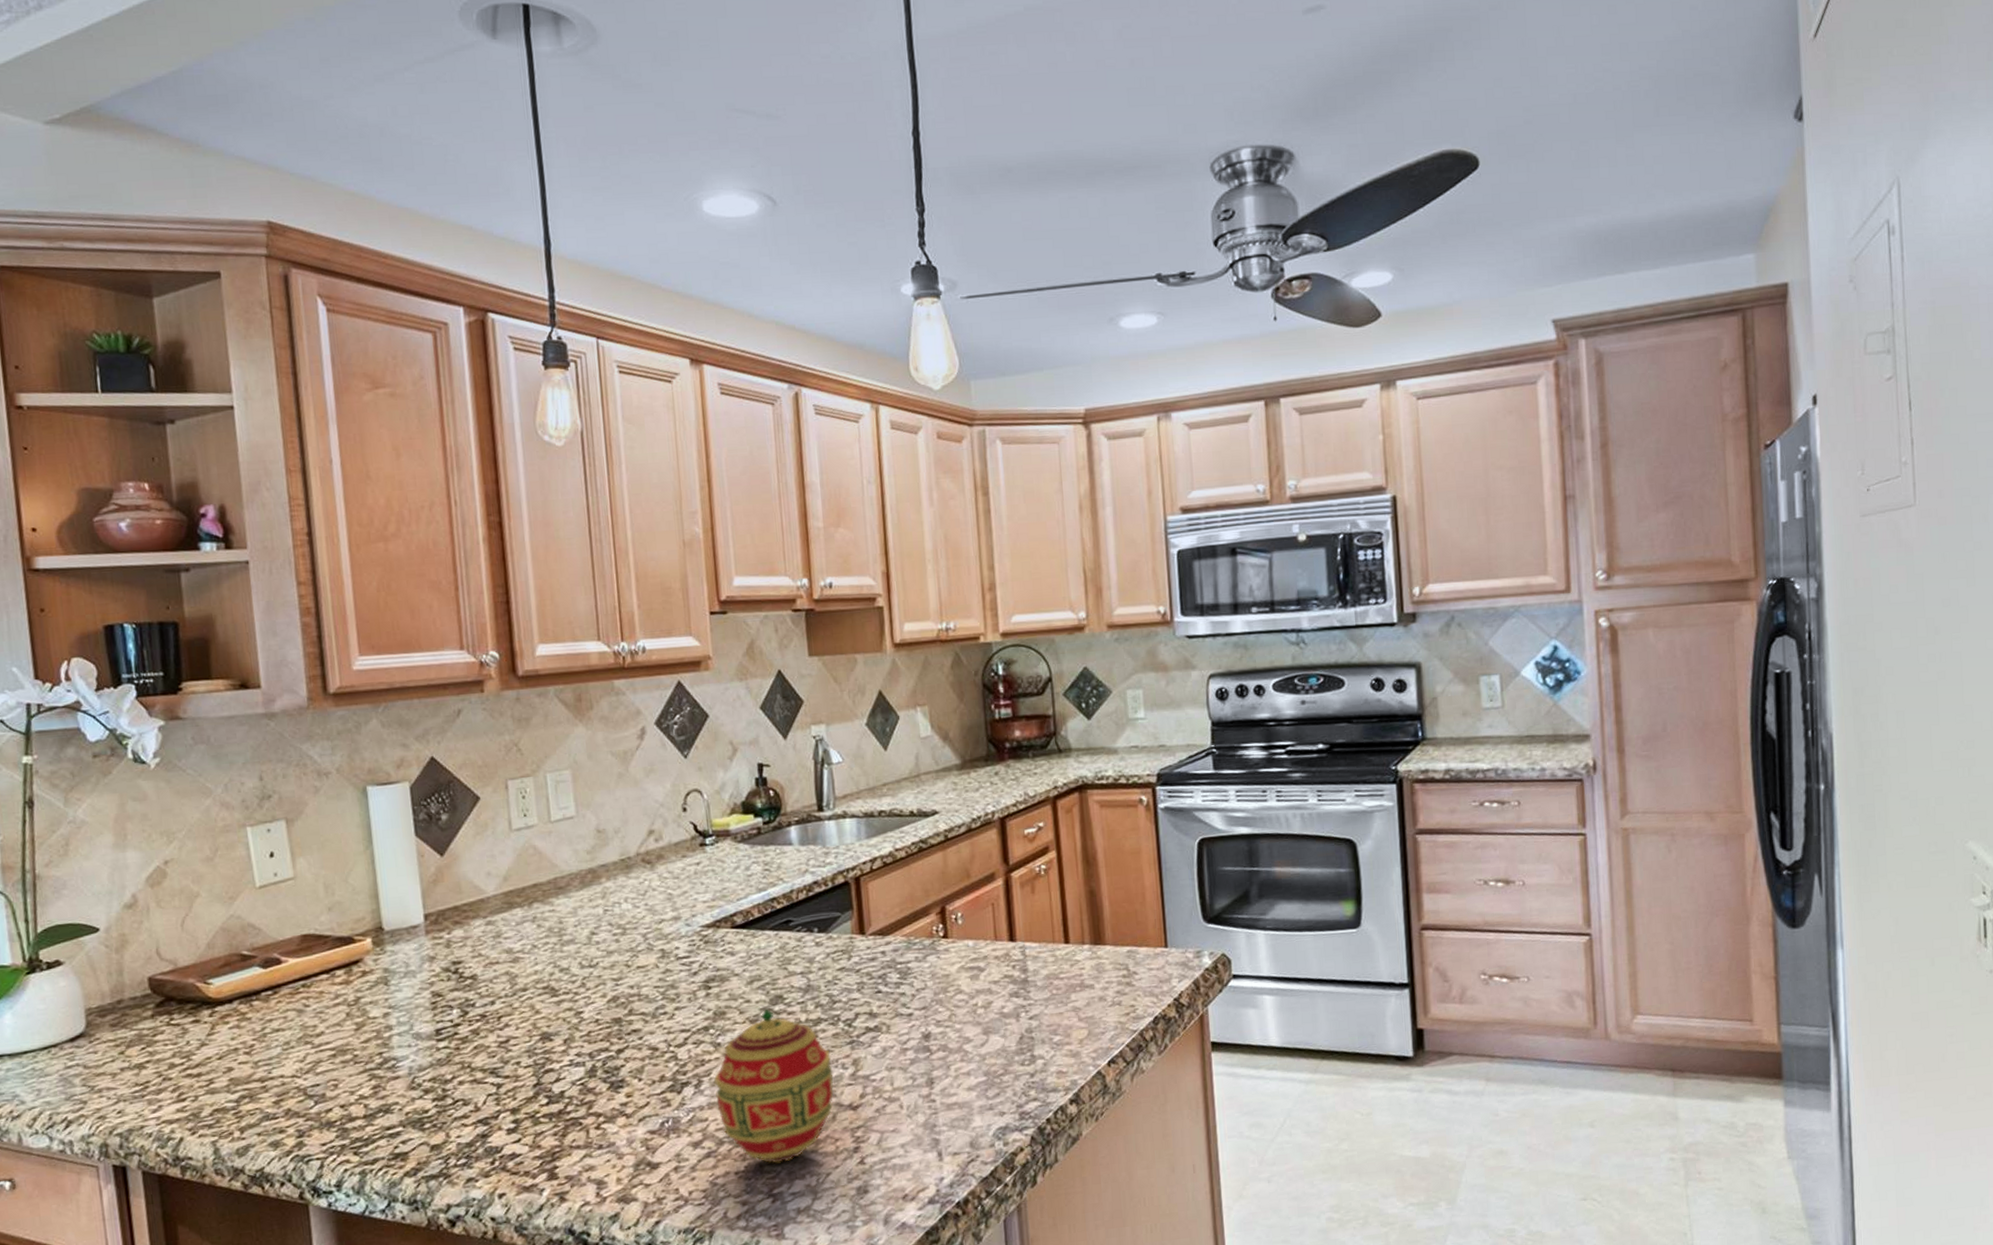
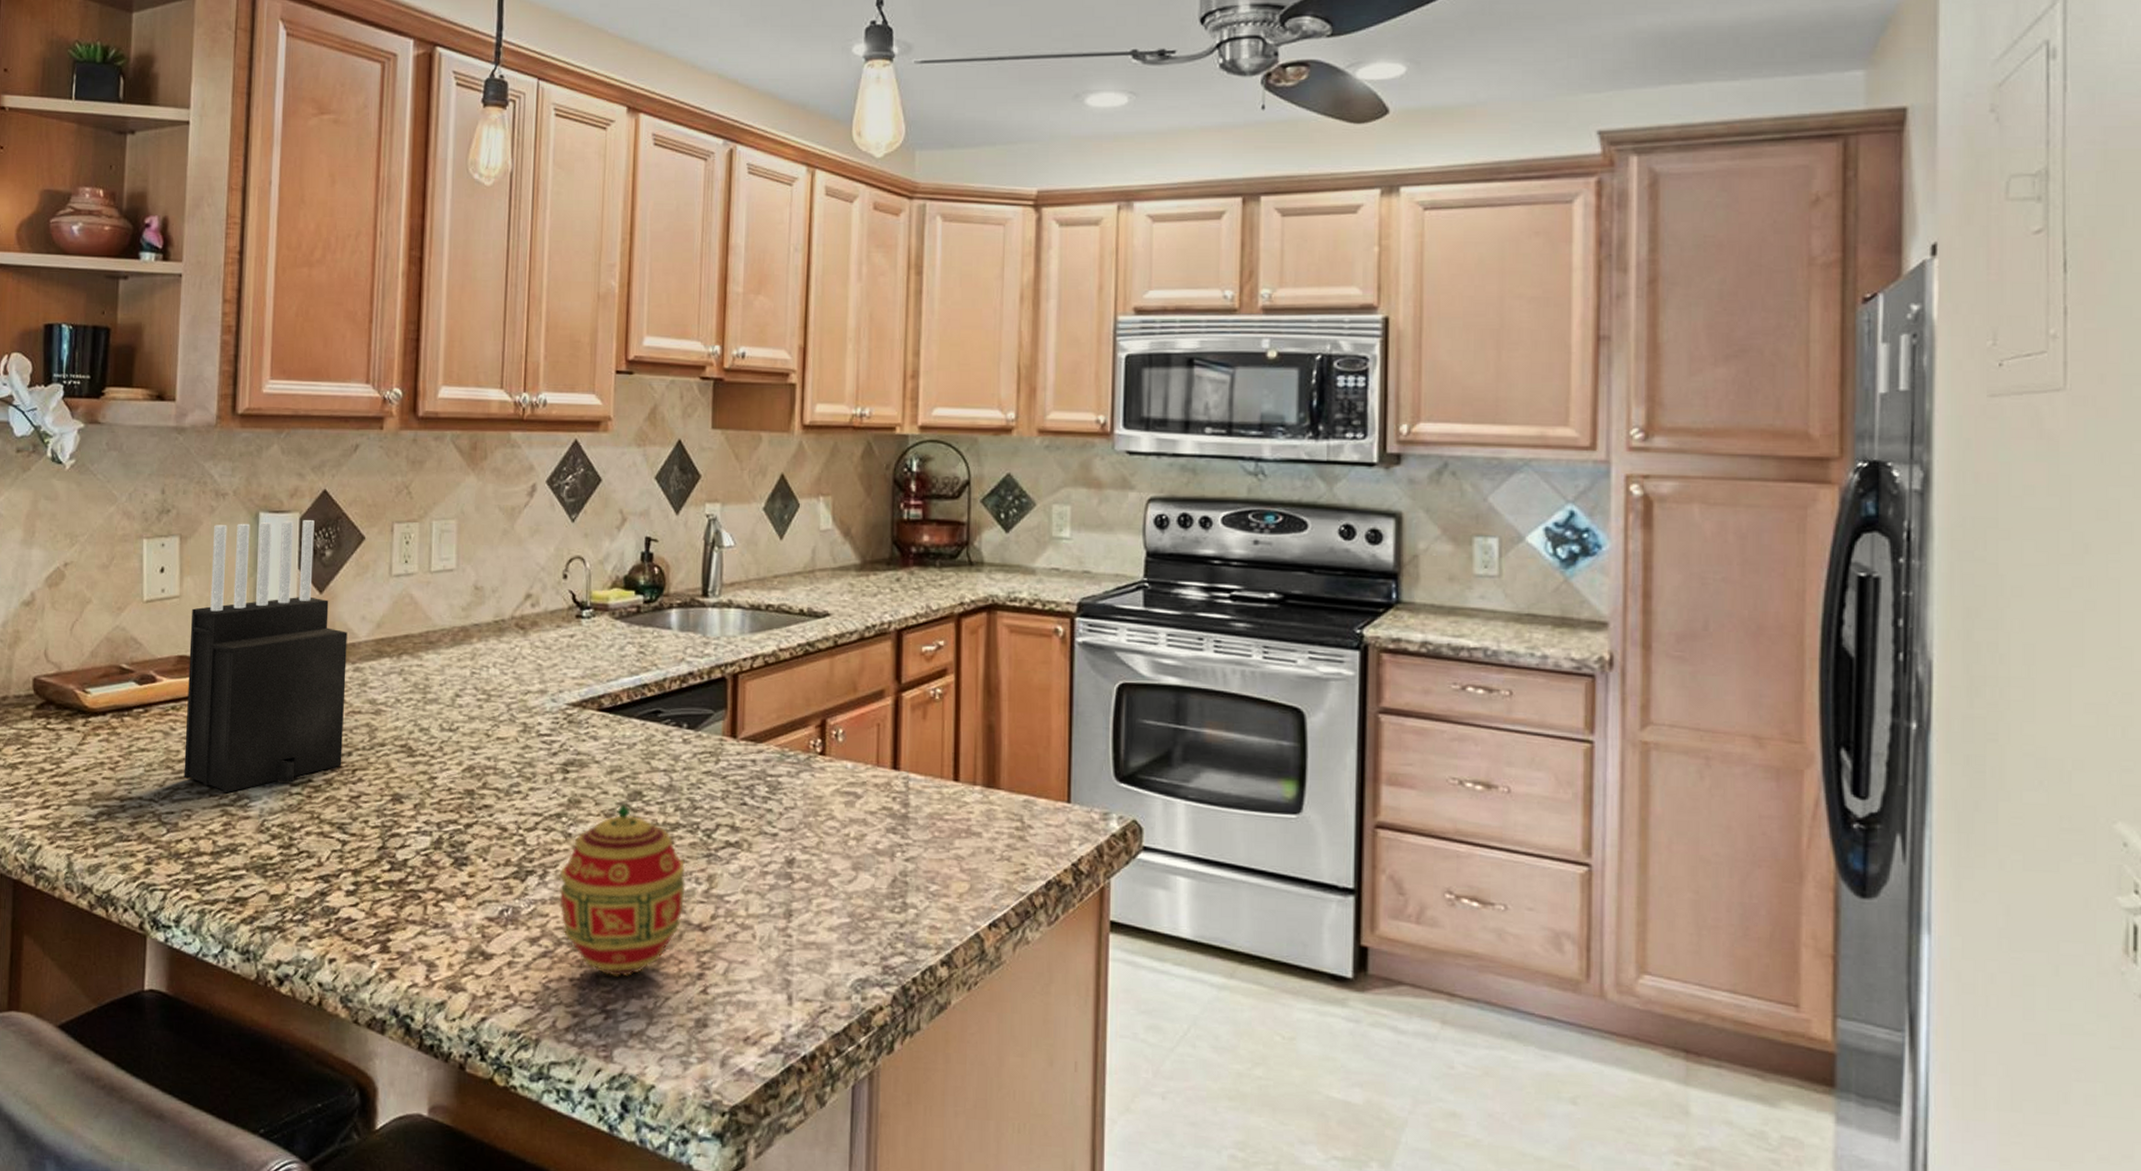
knife block: none [309,787,486,1058] -> present [184,520,347,792]

